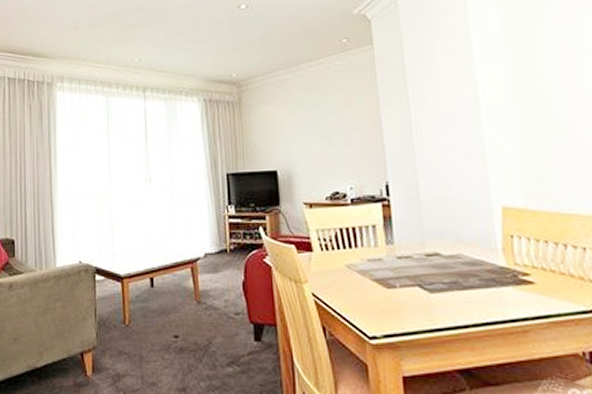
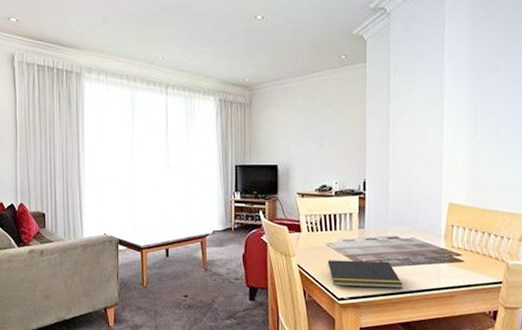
notepad: none [350,286,455,322] -> present [327,260,404,288]

